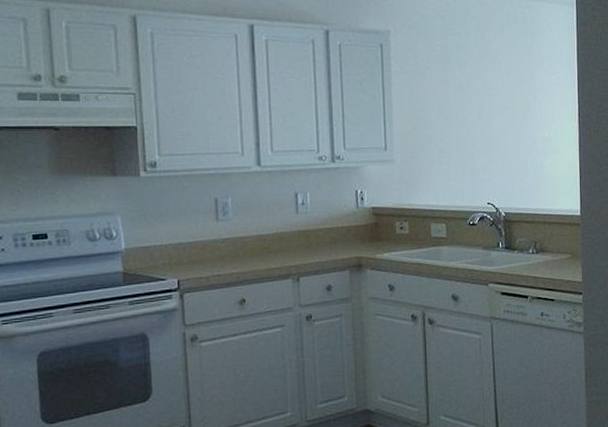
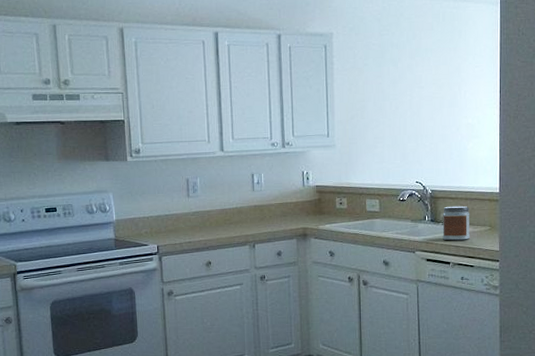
jar: none [518,231,550,271] -> present [442,206,471,241]

